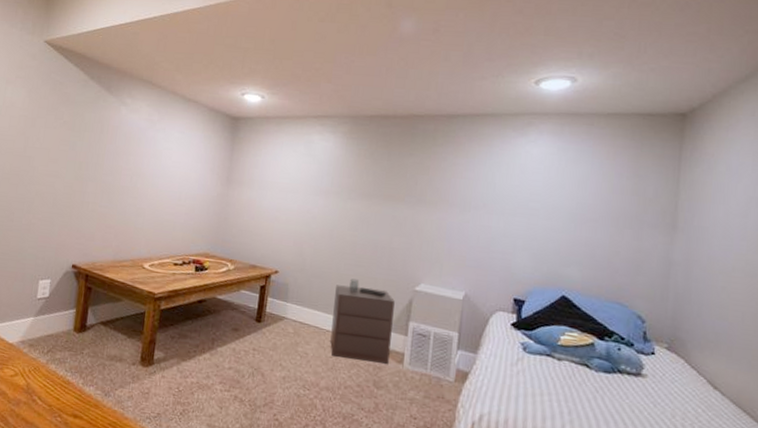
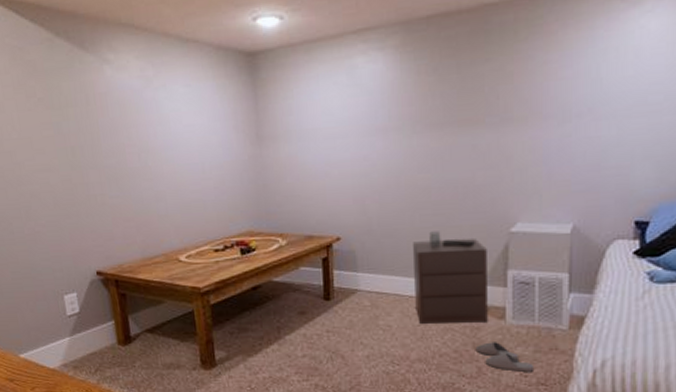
slippers: none [375,382,423,415] -> present [475,342,535,372]

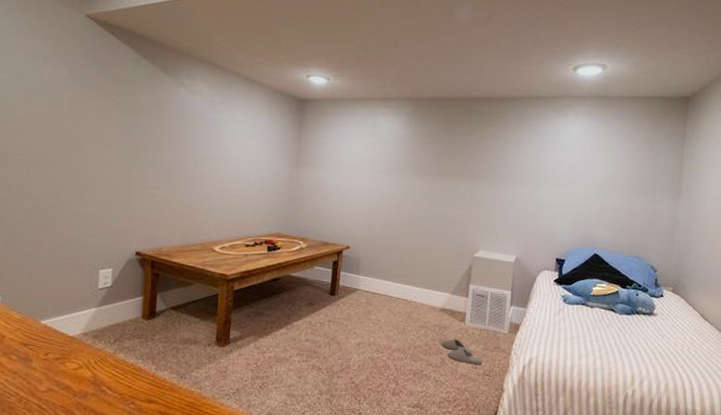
nightstand: present [413,231,488,324] -> none [400,249,457,323]

